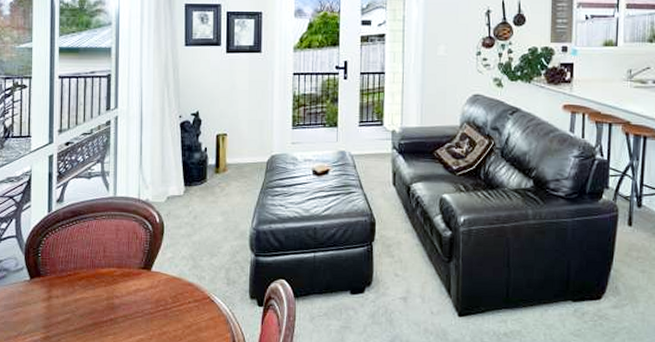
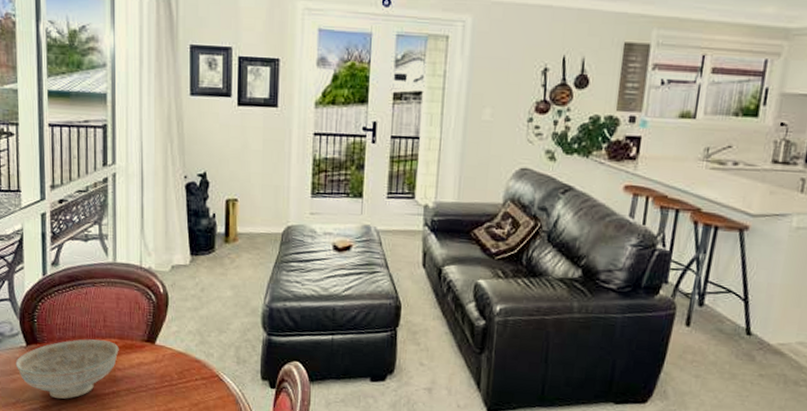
decorative bowl: none [19,269,117,329] -> present [15,339,119,399]

